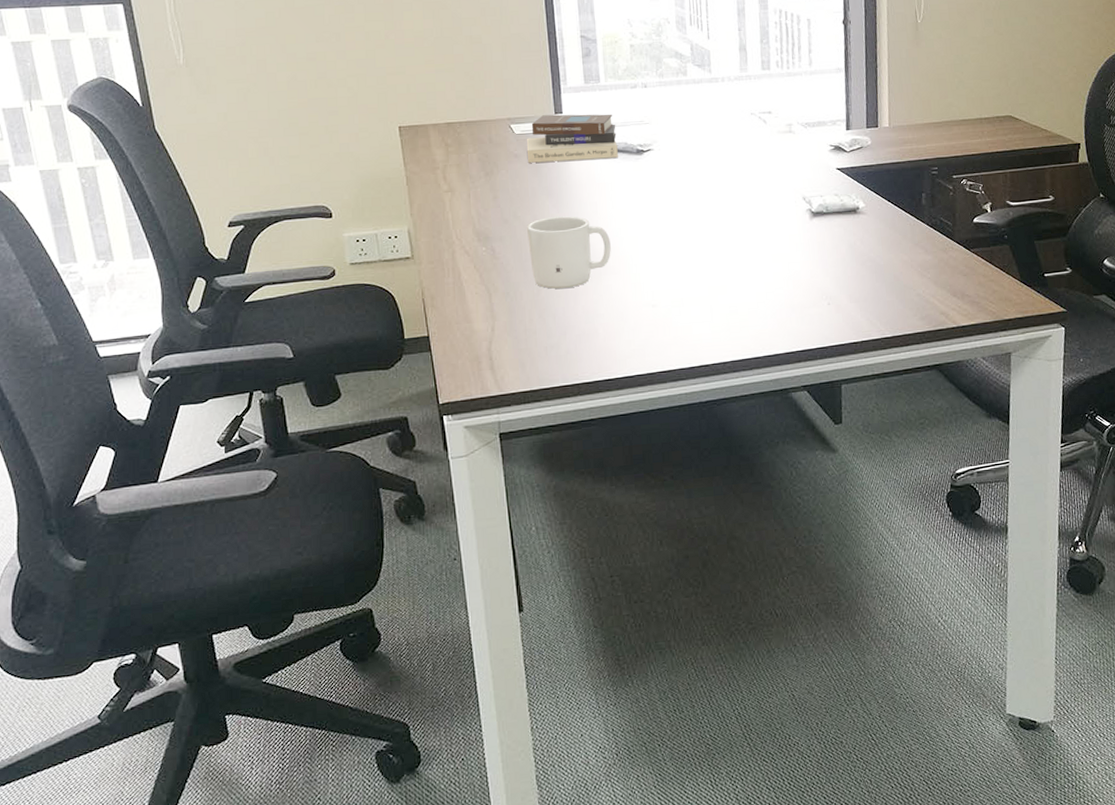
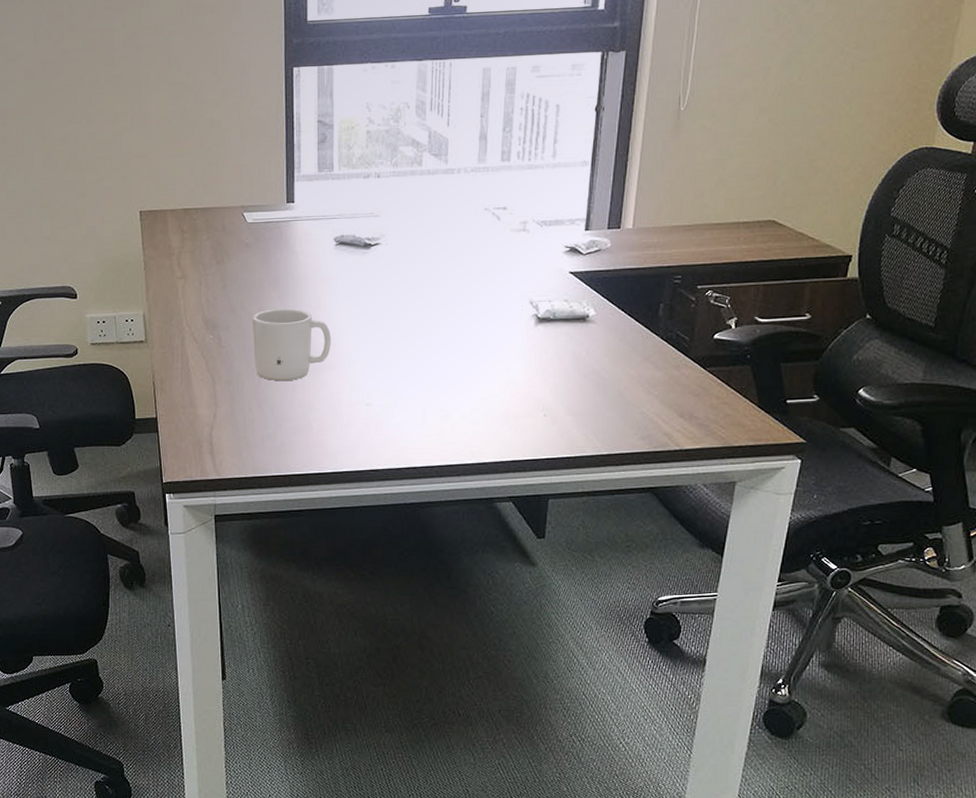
books: present [526,114,618,163] -> none [257,203,346,253]

